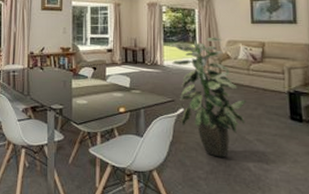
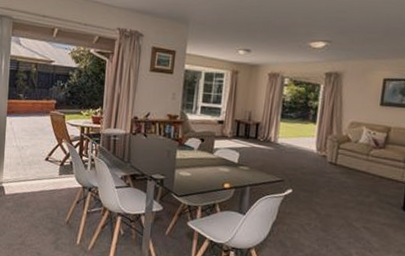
indoor plant: present [170,37,247,157] -> none [286,116,360,242]

